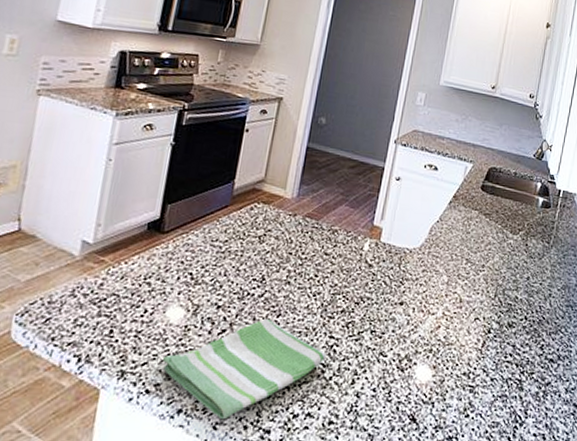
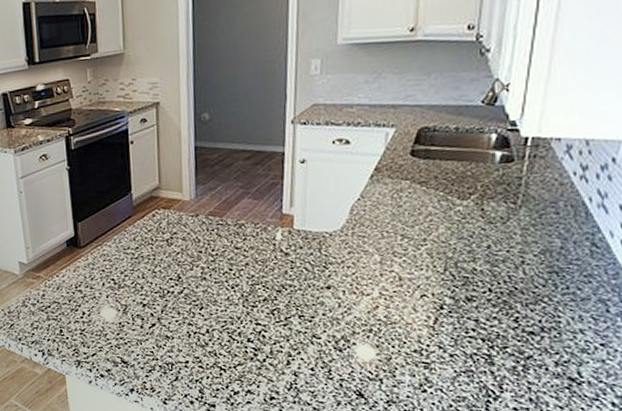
dish towel: present [162,318,326,420] -> none [107,311,255,397]

